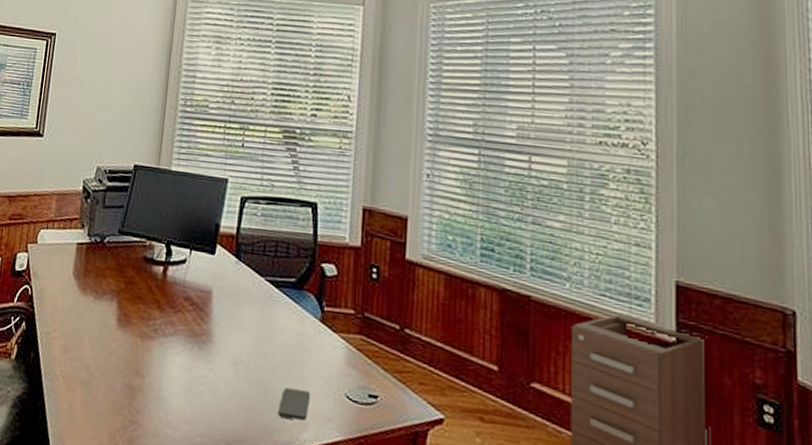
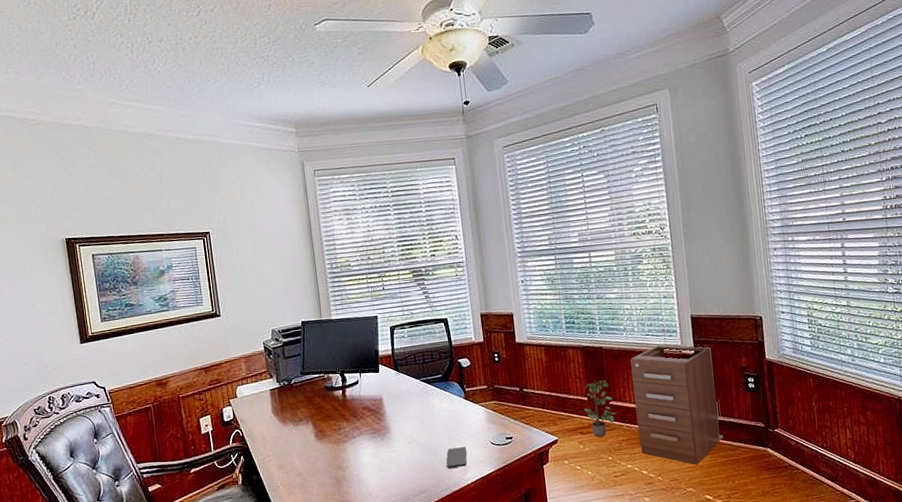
potted plant: none [490,344,541,435] -> present [584,379,617,437]

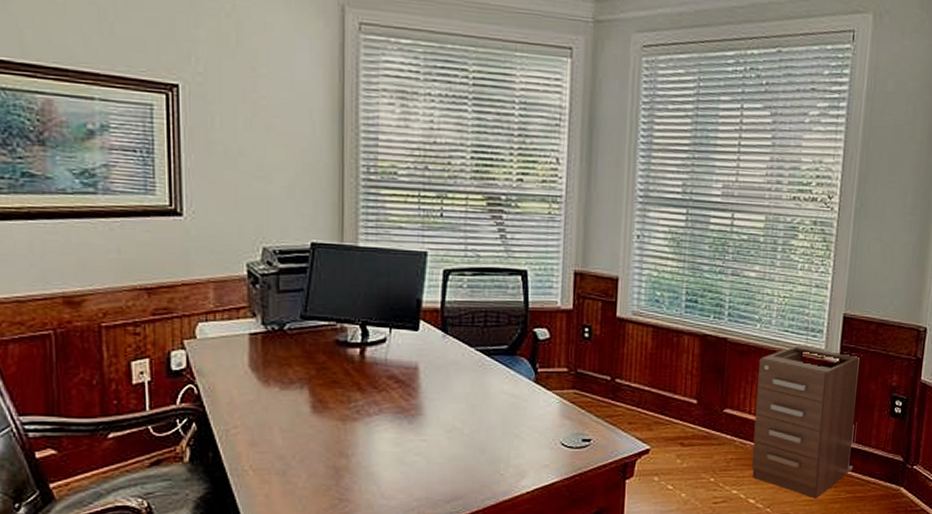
smartphone: present [446,447,467,468] -> none [496,445,527,471]
potted plant: present [584,379,617,437] -> none [690,380,731,452]

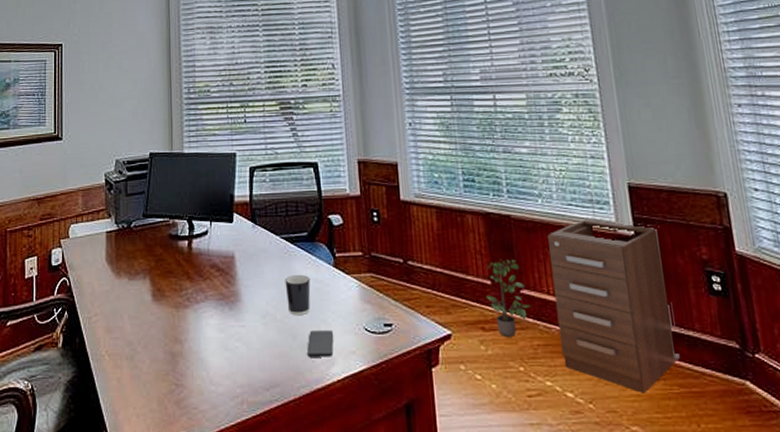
mug: none [476,390,506,431] -> present [285,275,311,316]
smartphone: none [496,445,527,471] -> present [307,330,334,357]
potted plant: none [690,380,731,452] -> present [486,259,531,337]

